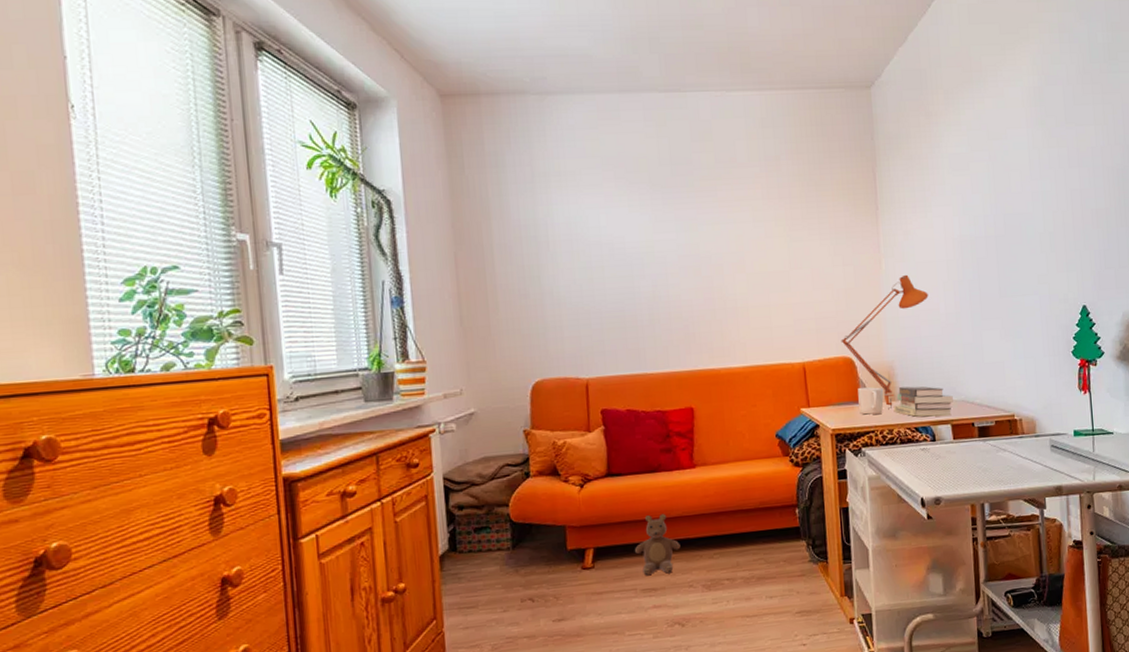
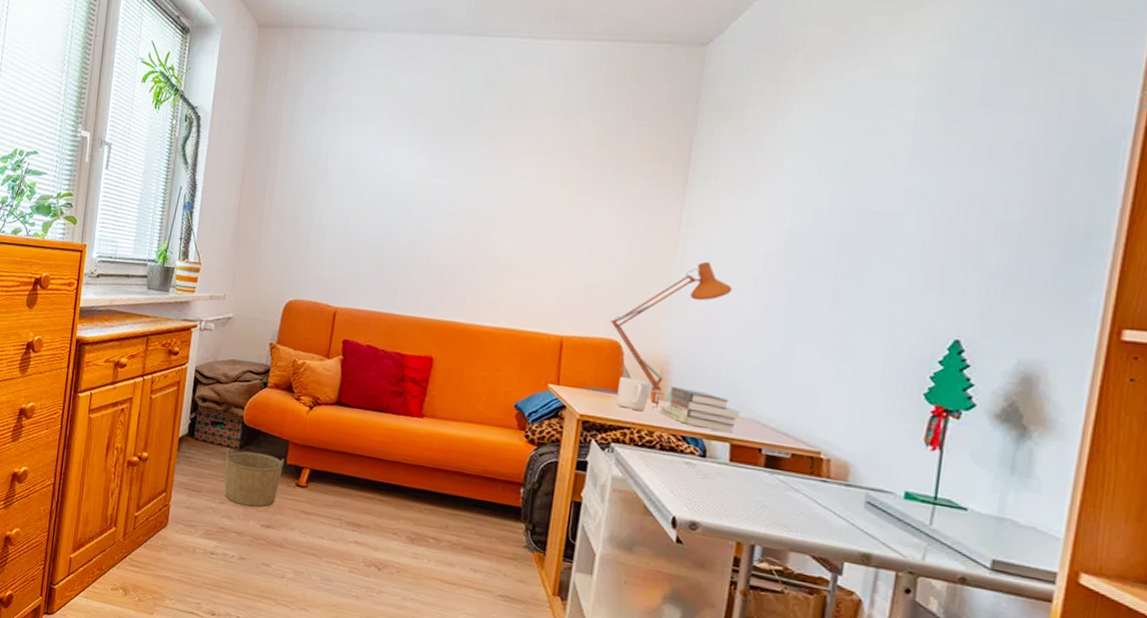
basket: none [497,545,565,608] -> present [224,449,285,508]
teddy bear: present [635,514,681,576] -> none [348,452,393,515]

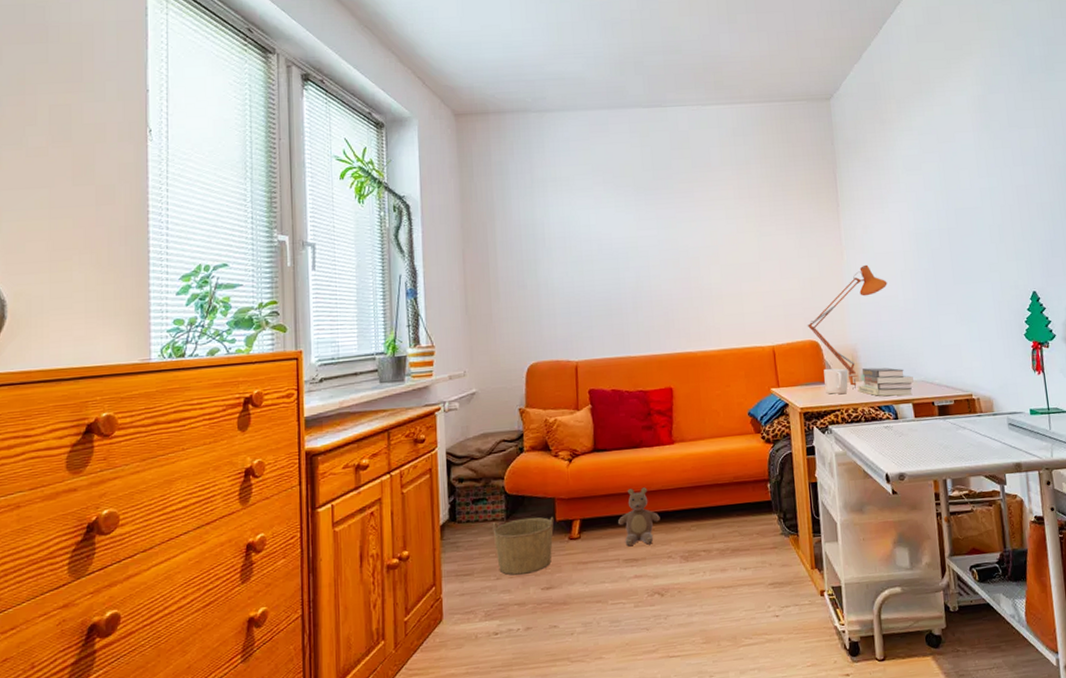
teddy bear: none [348,452,393,515] -> present [618,487,660,547]

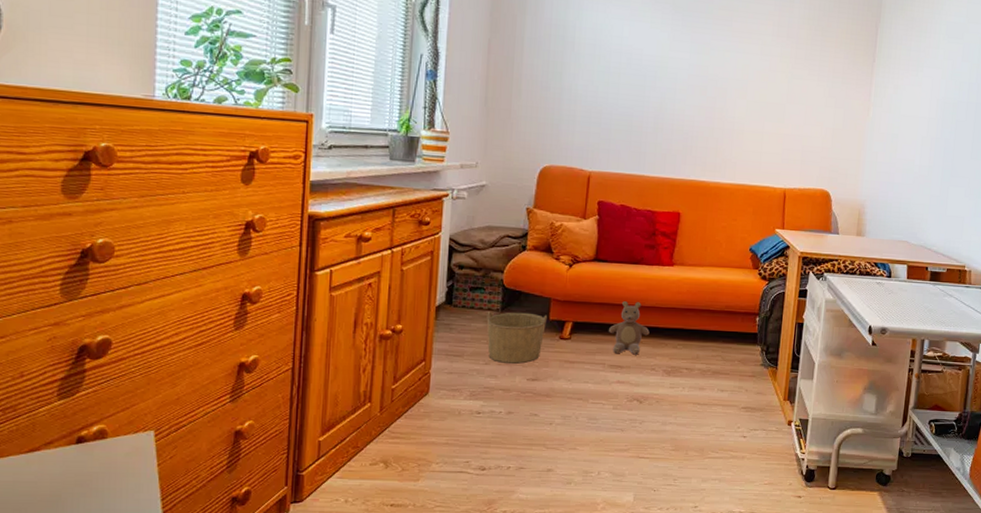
desk lamp: present [807,264,887,390] -> none [821,124,907,243]
mug: present [824,368,849,395] -> none [826,218,853,246]
books: present [857,367,914,396] -> none [858,225,913,258]

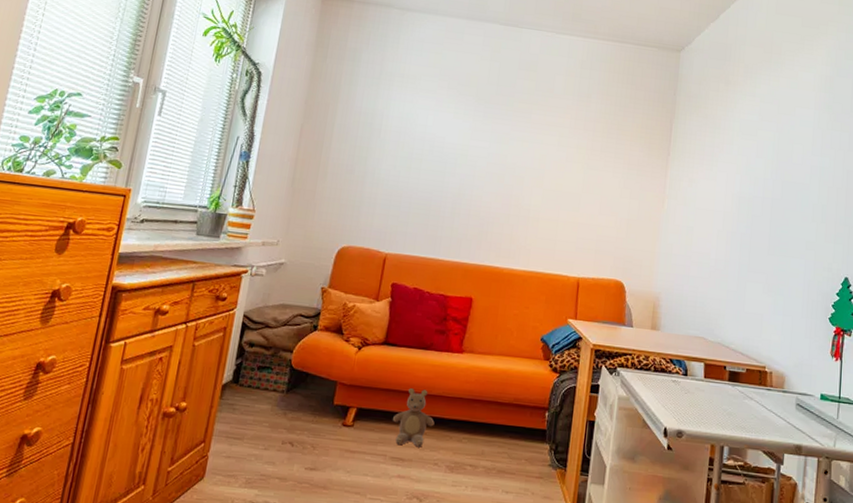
basket: present [486,312,548,364] -> none [268,393,332,451]

